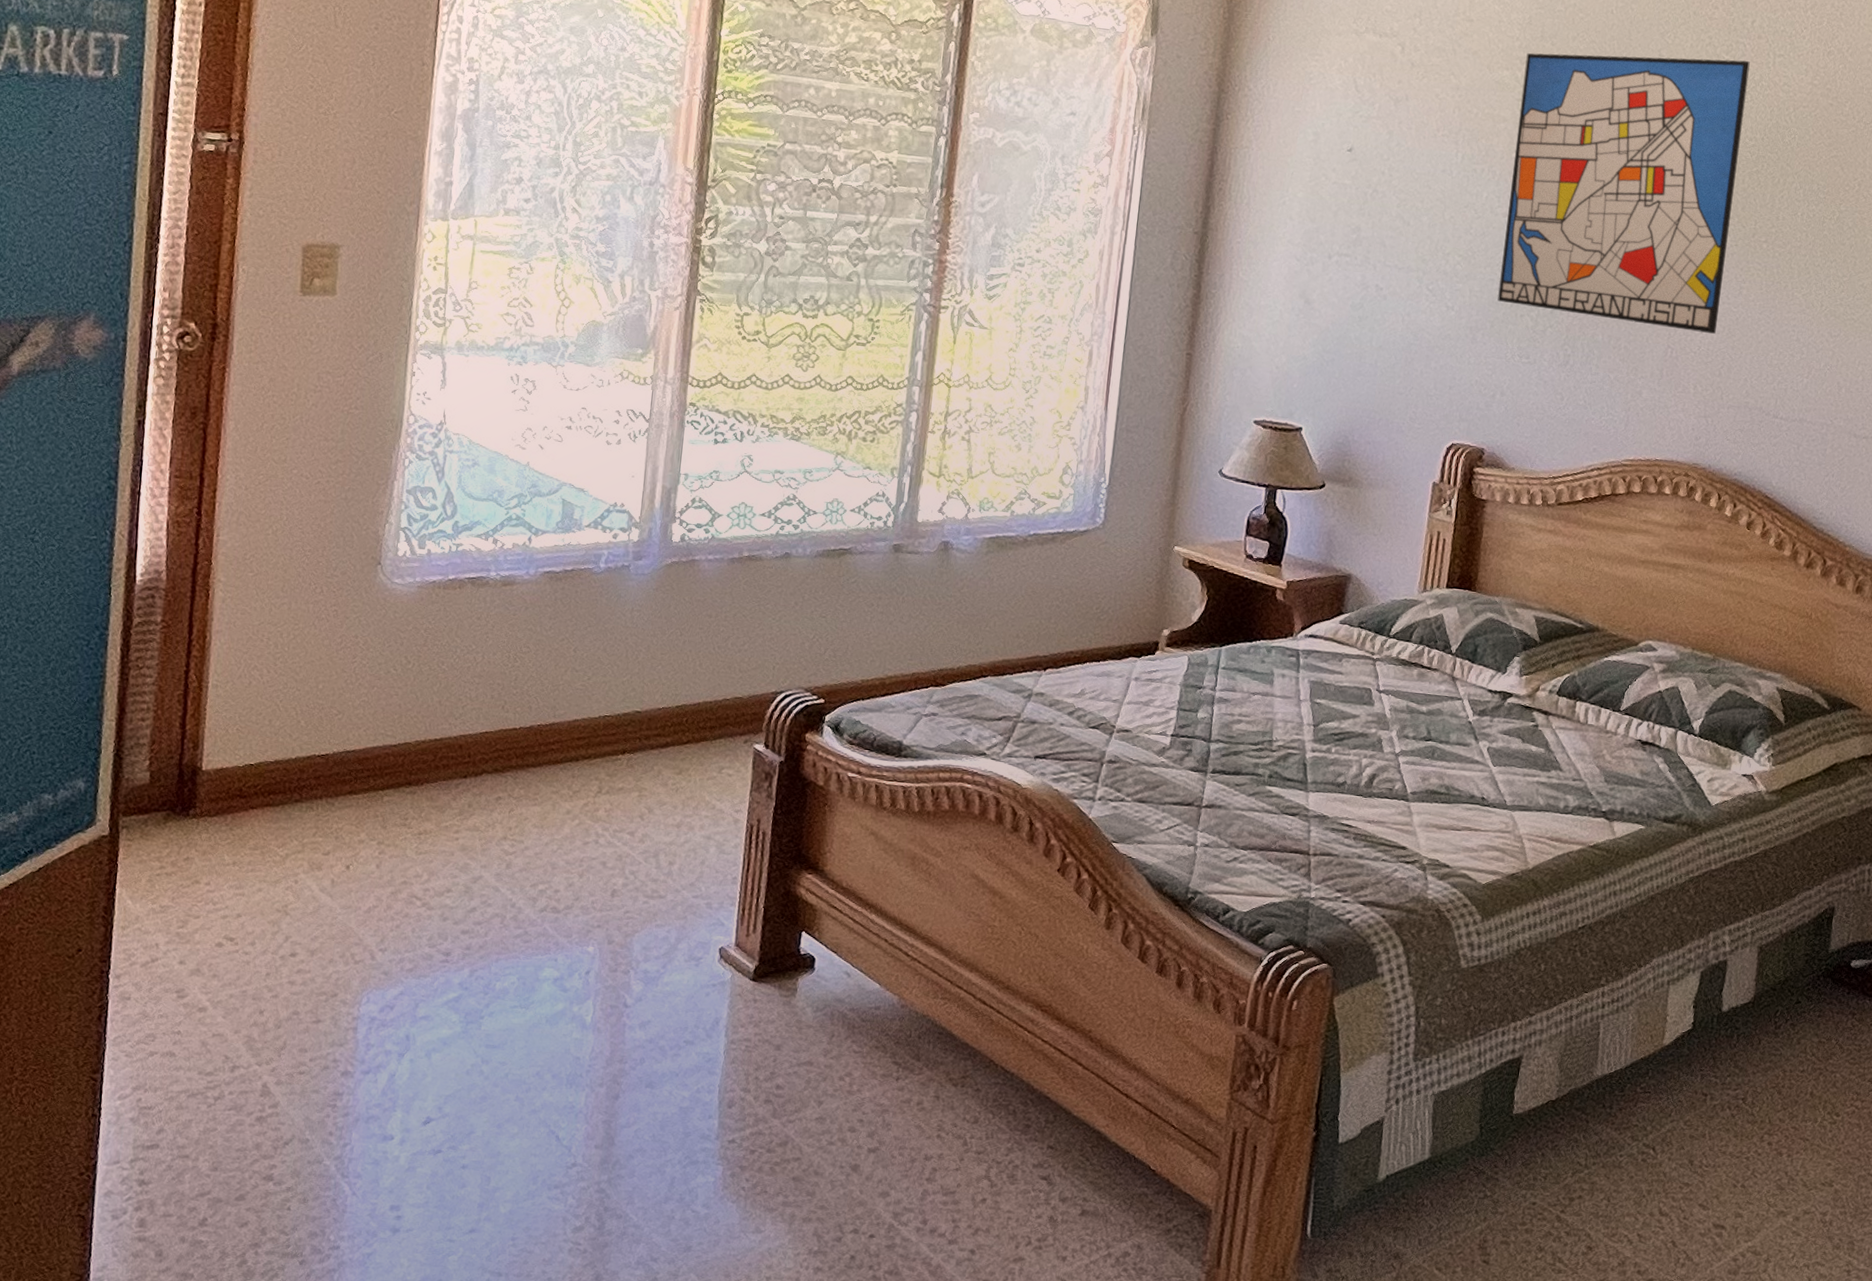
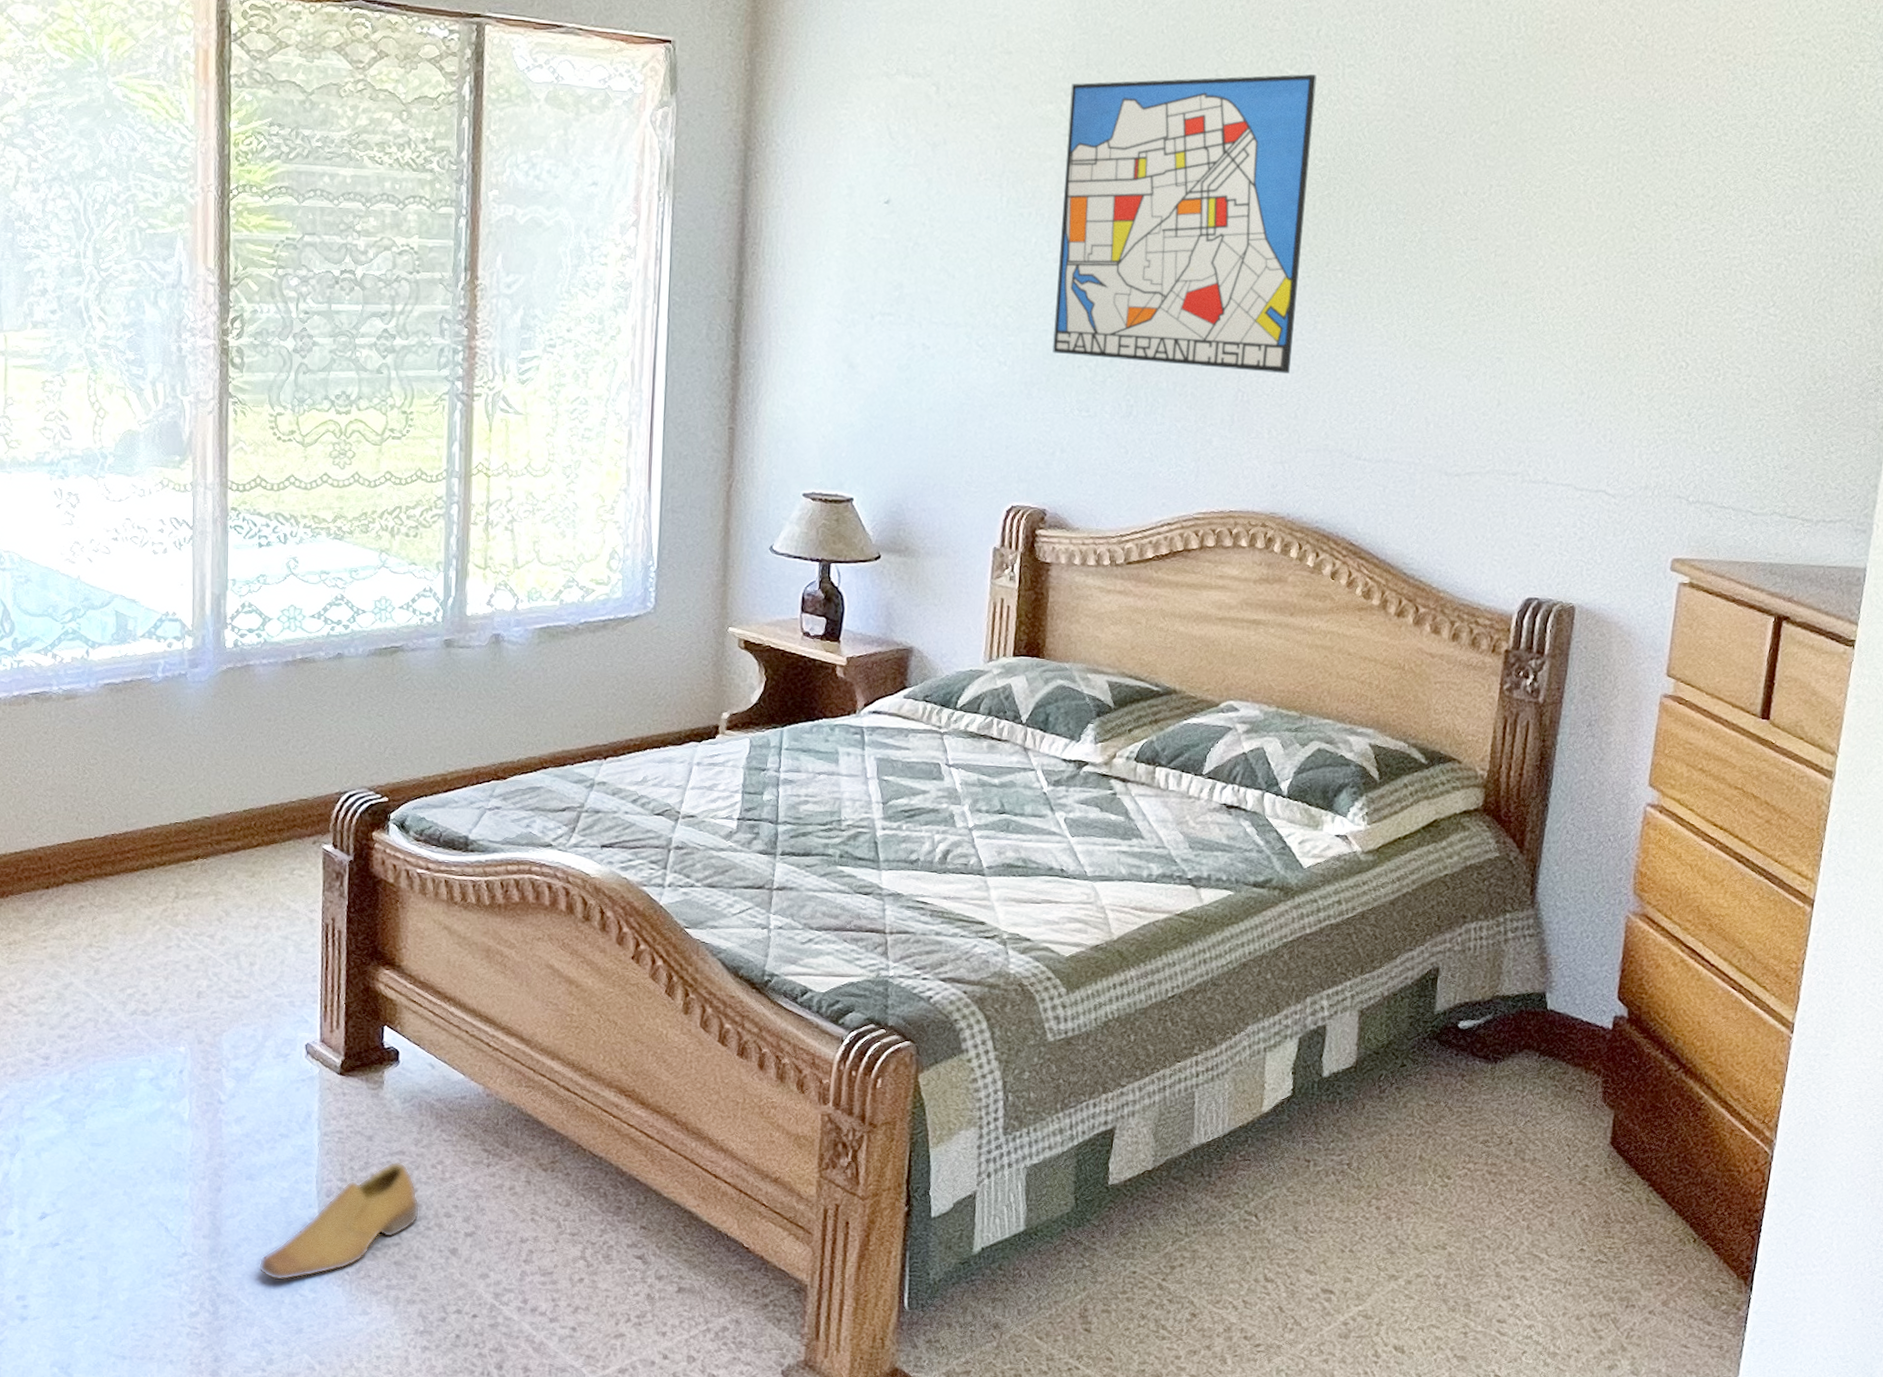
shoe: none [650,1072,824,1196] -> present [258,1161,420,1281]

